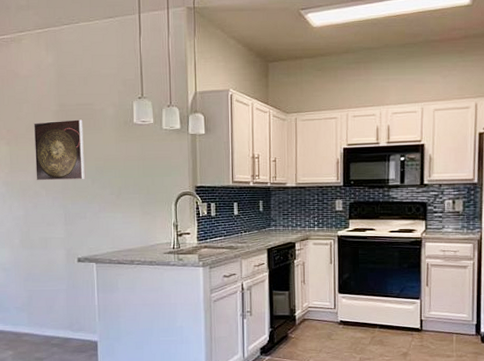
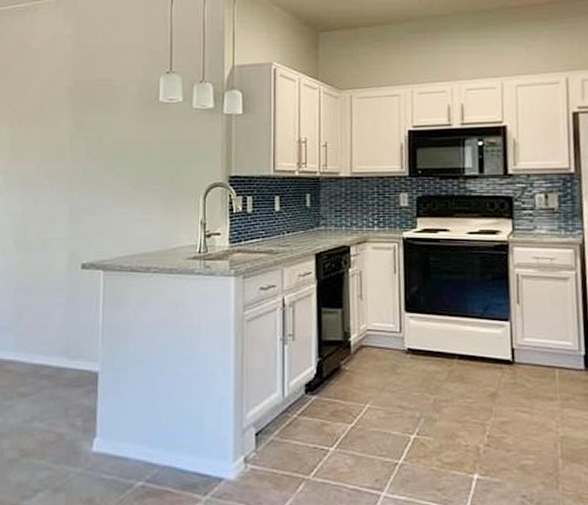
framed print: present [33,119,85,181] -> none [40,97,100,169]

